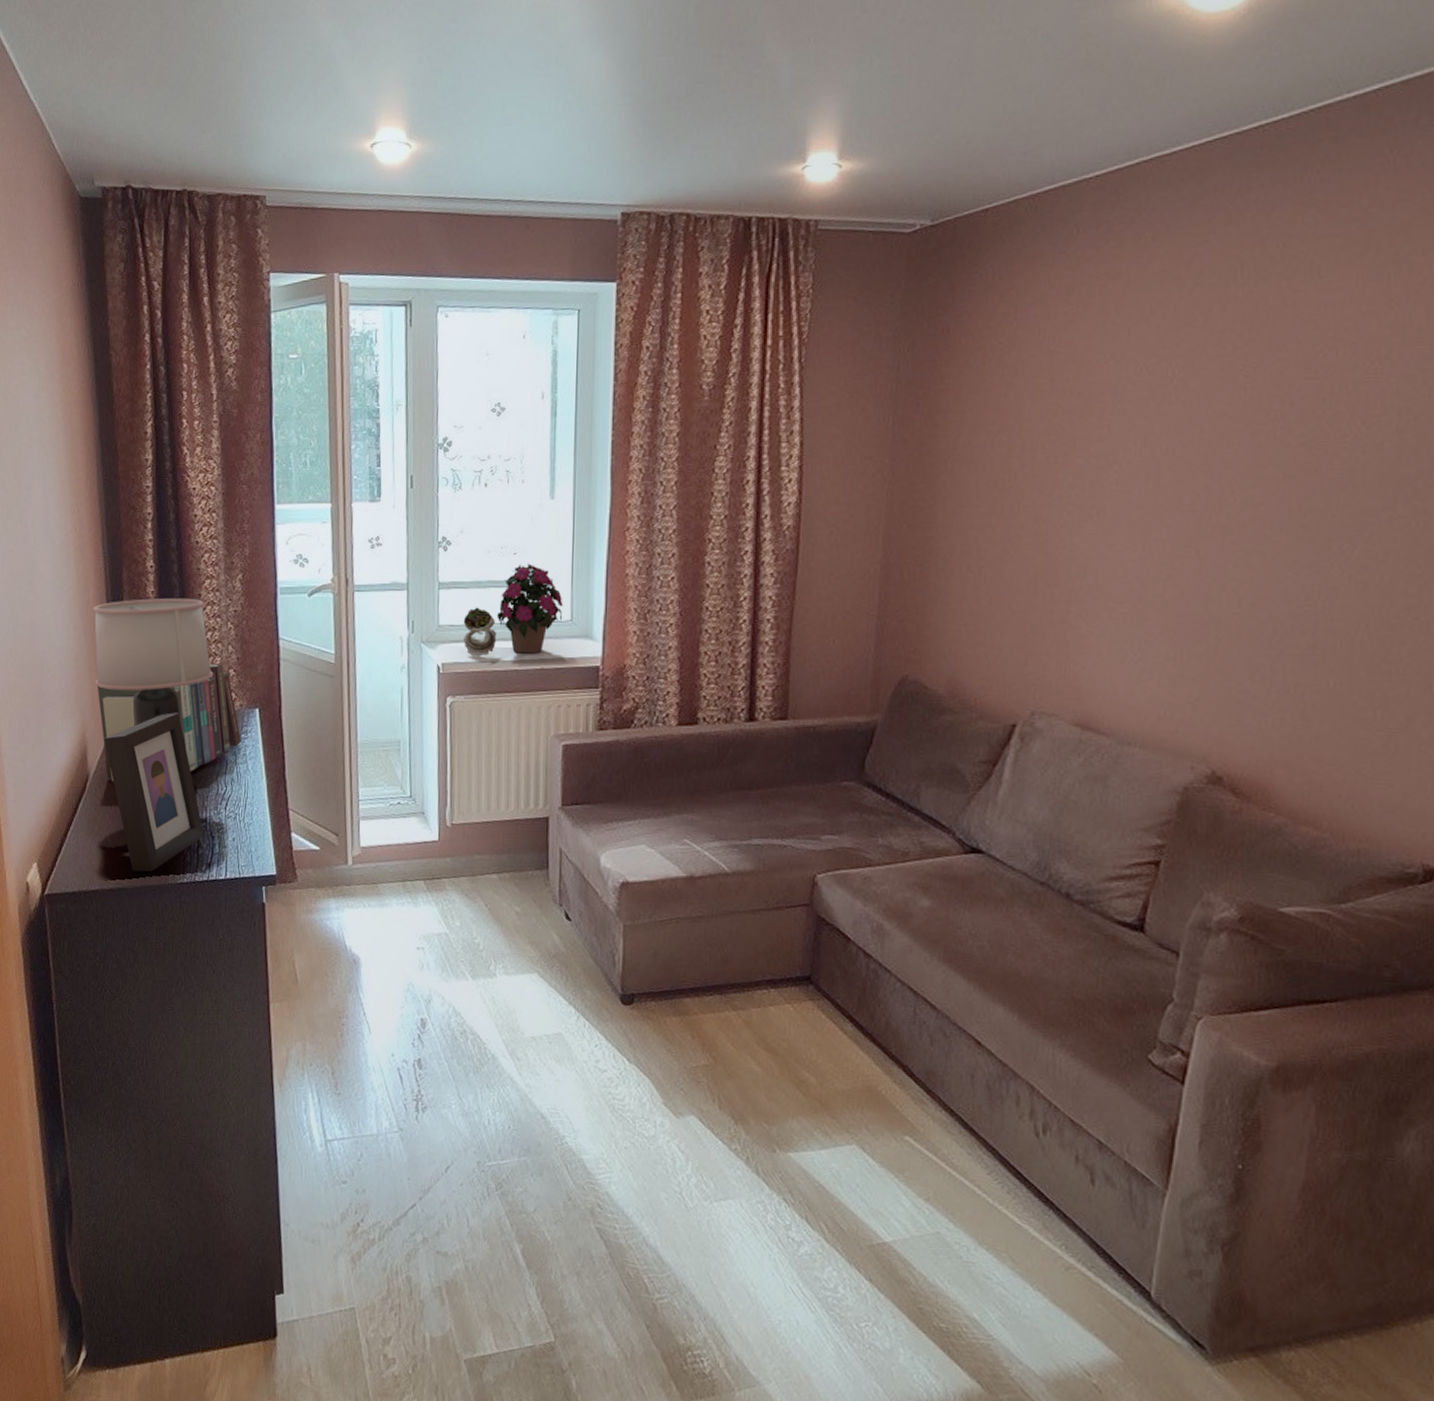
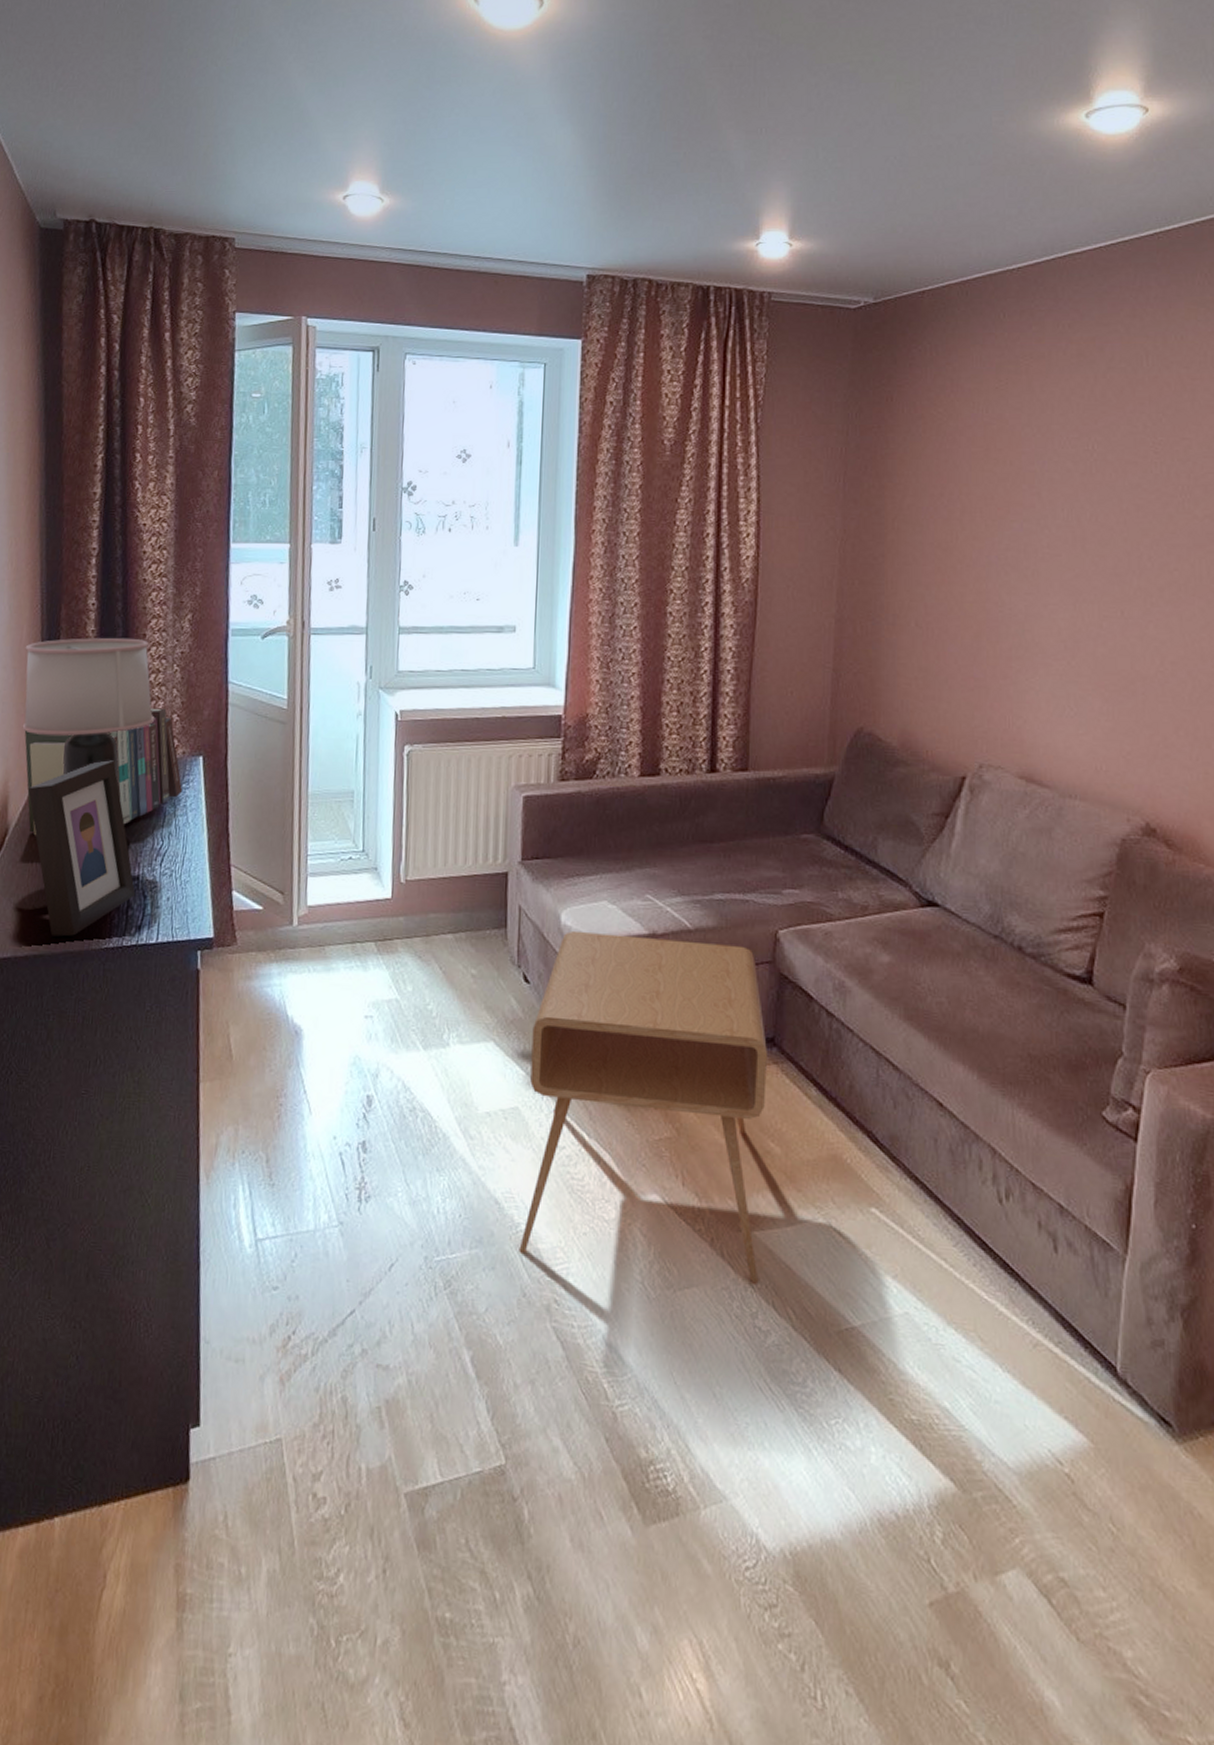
succulent plant: present [462,607,497,658] -> none [422,653,458,706]
potted flower: present [496,563,563,654] -> none [458,609,526,702]
side table: none [564,872,804,1199] -> present [519,930,767,1284]

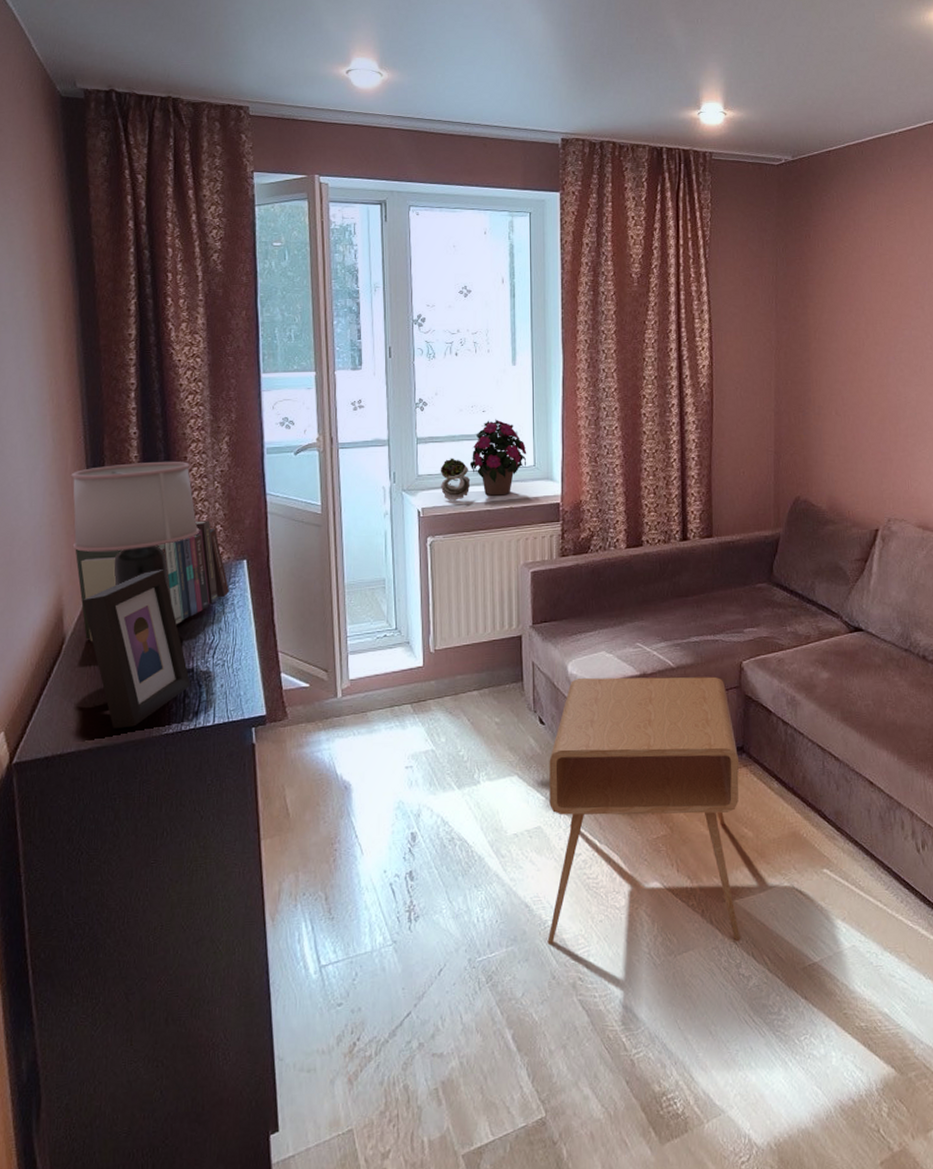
succulent plant: none [422,653,458,706] -> present [440,458,471,502]
potted flower: none [458,609,526,702] -> present [469,419,527,496]

